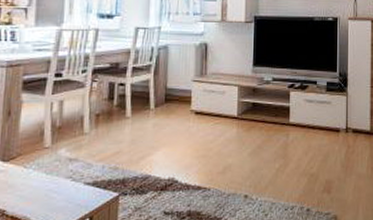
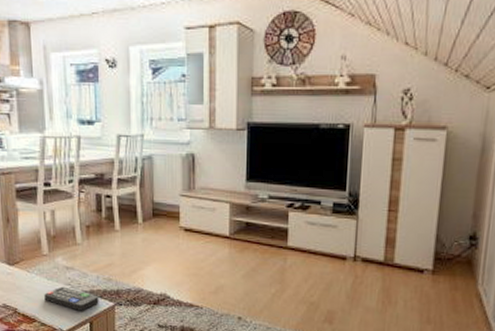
remote control: none [40,180,103,206] -> present [44,286,99,311]

